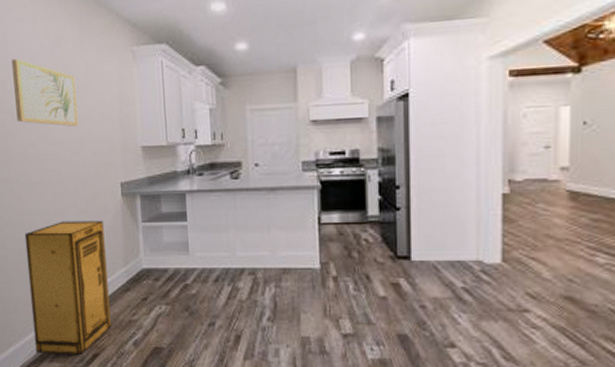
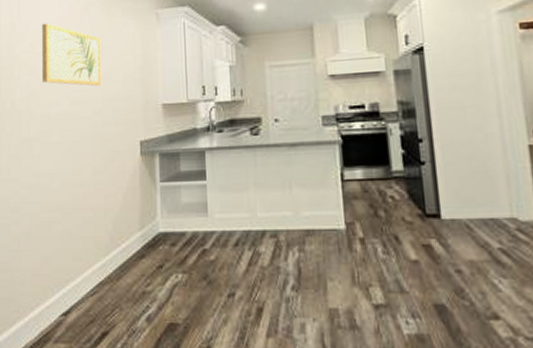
storage cabinet: present [24,220,111,355] -> none [39,181,123,333]

